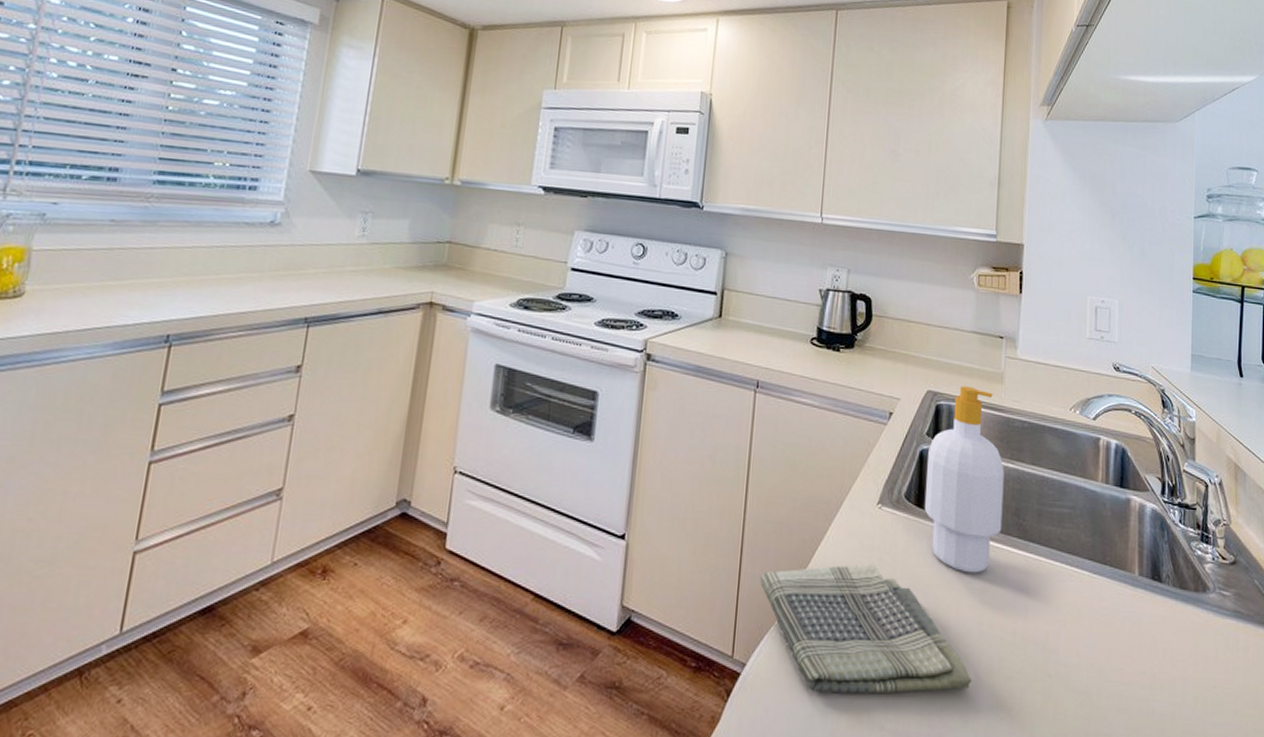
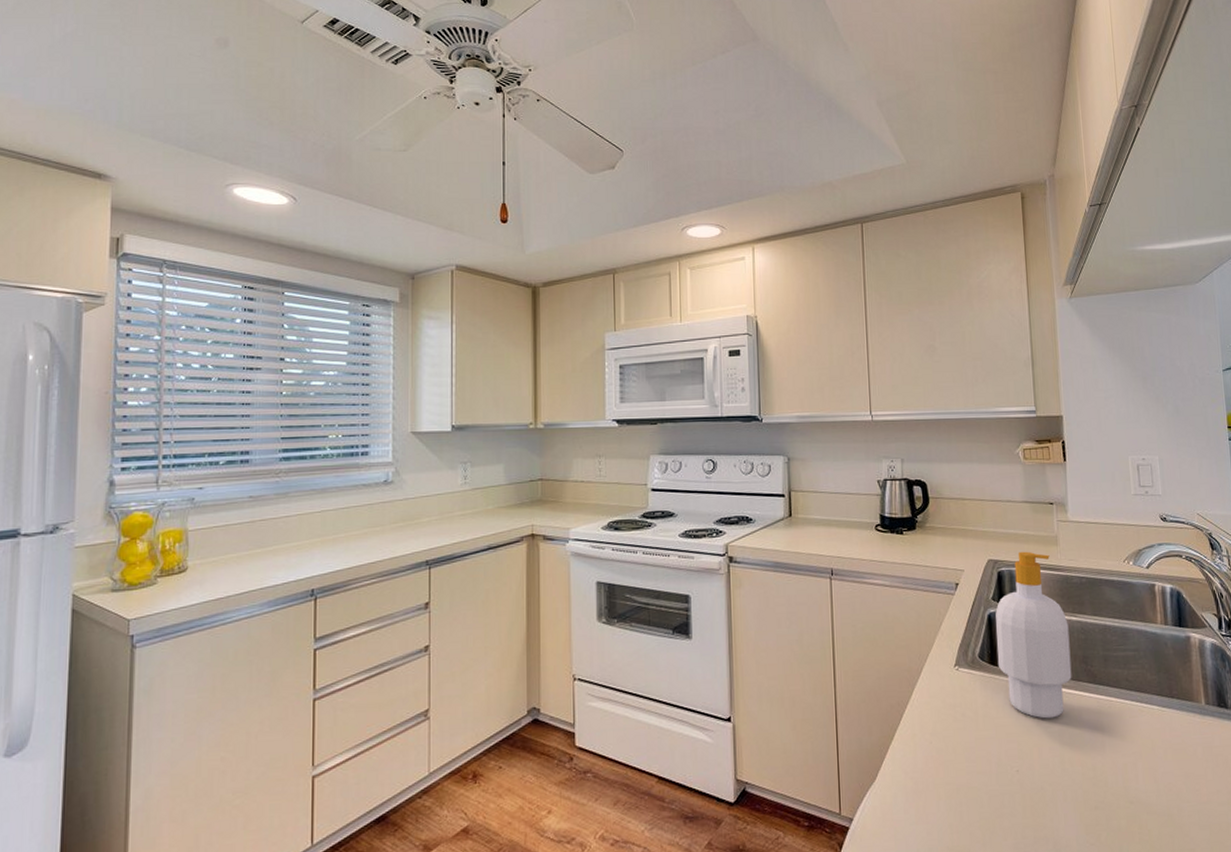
dish towel: present [759,563,972,694] -> none [855,719,1060,837]

